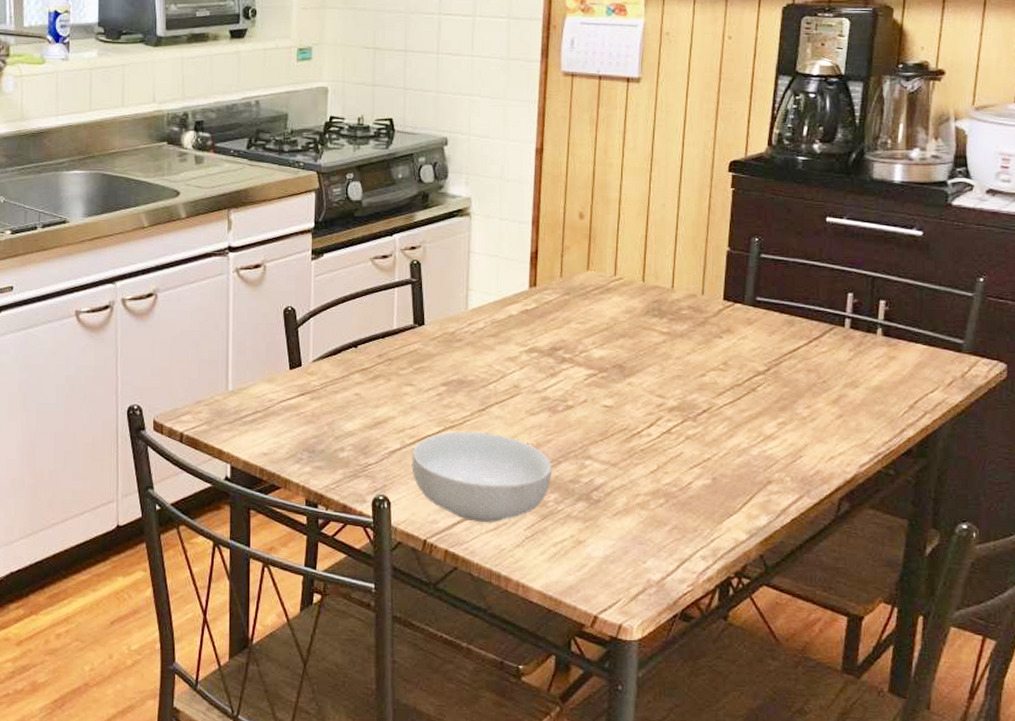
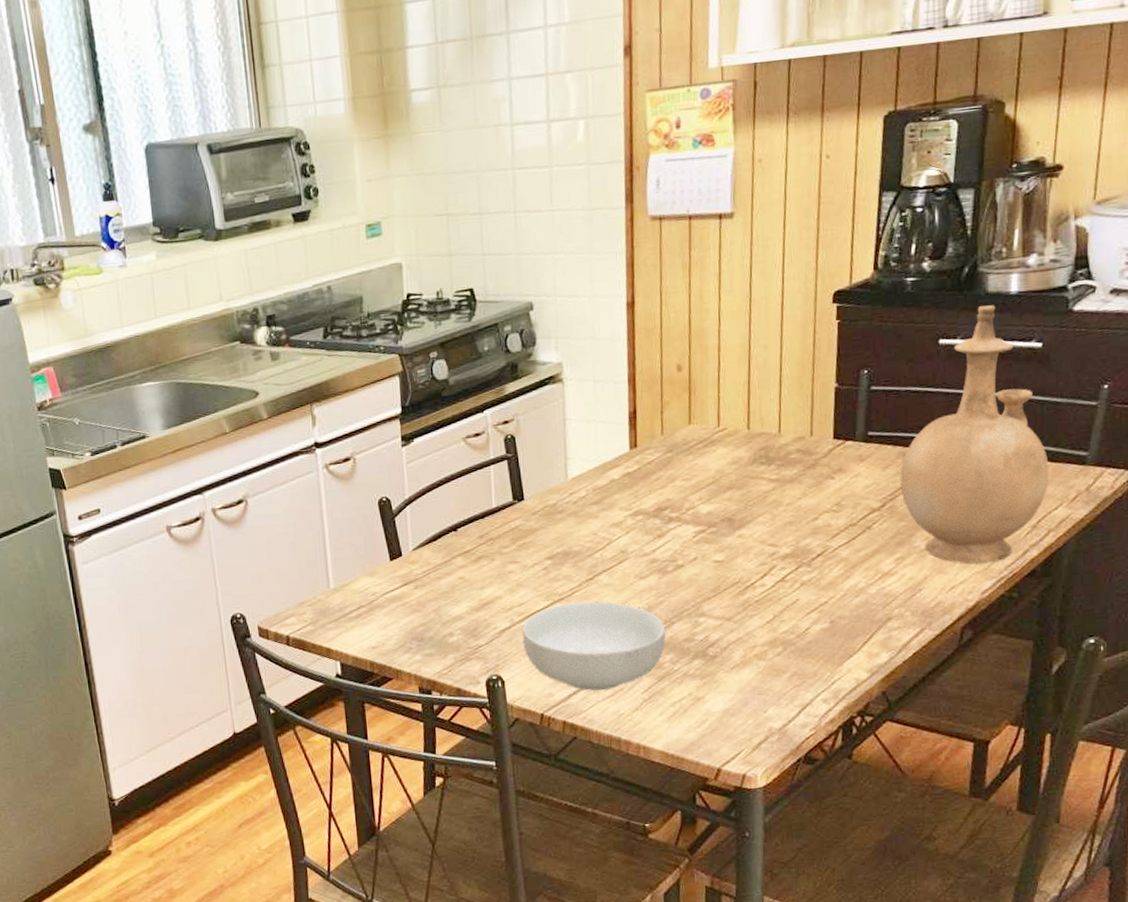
vase: none [785,191,927,438] -> present [899,305,1050,564]

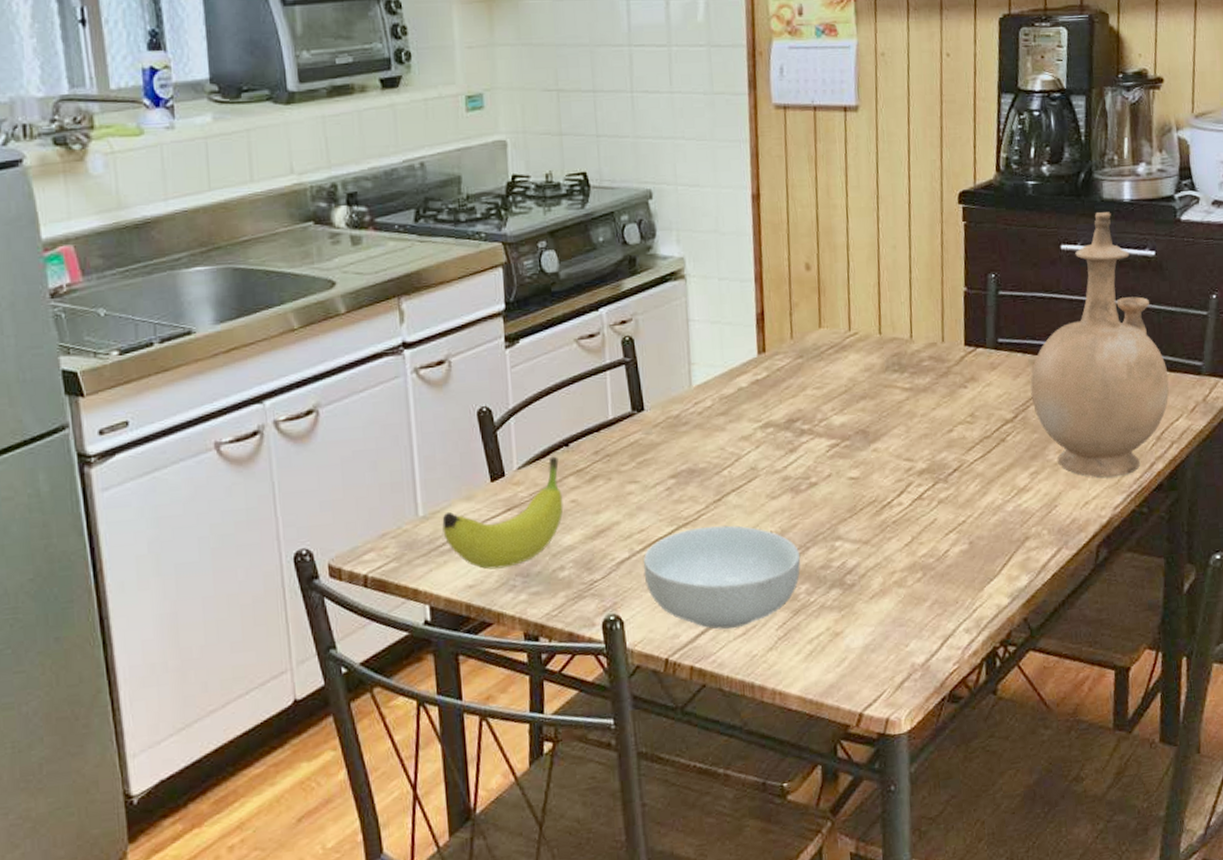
fruit: none [349,539,453,634] -> present [442,456,564,570]

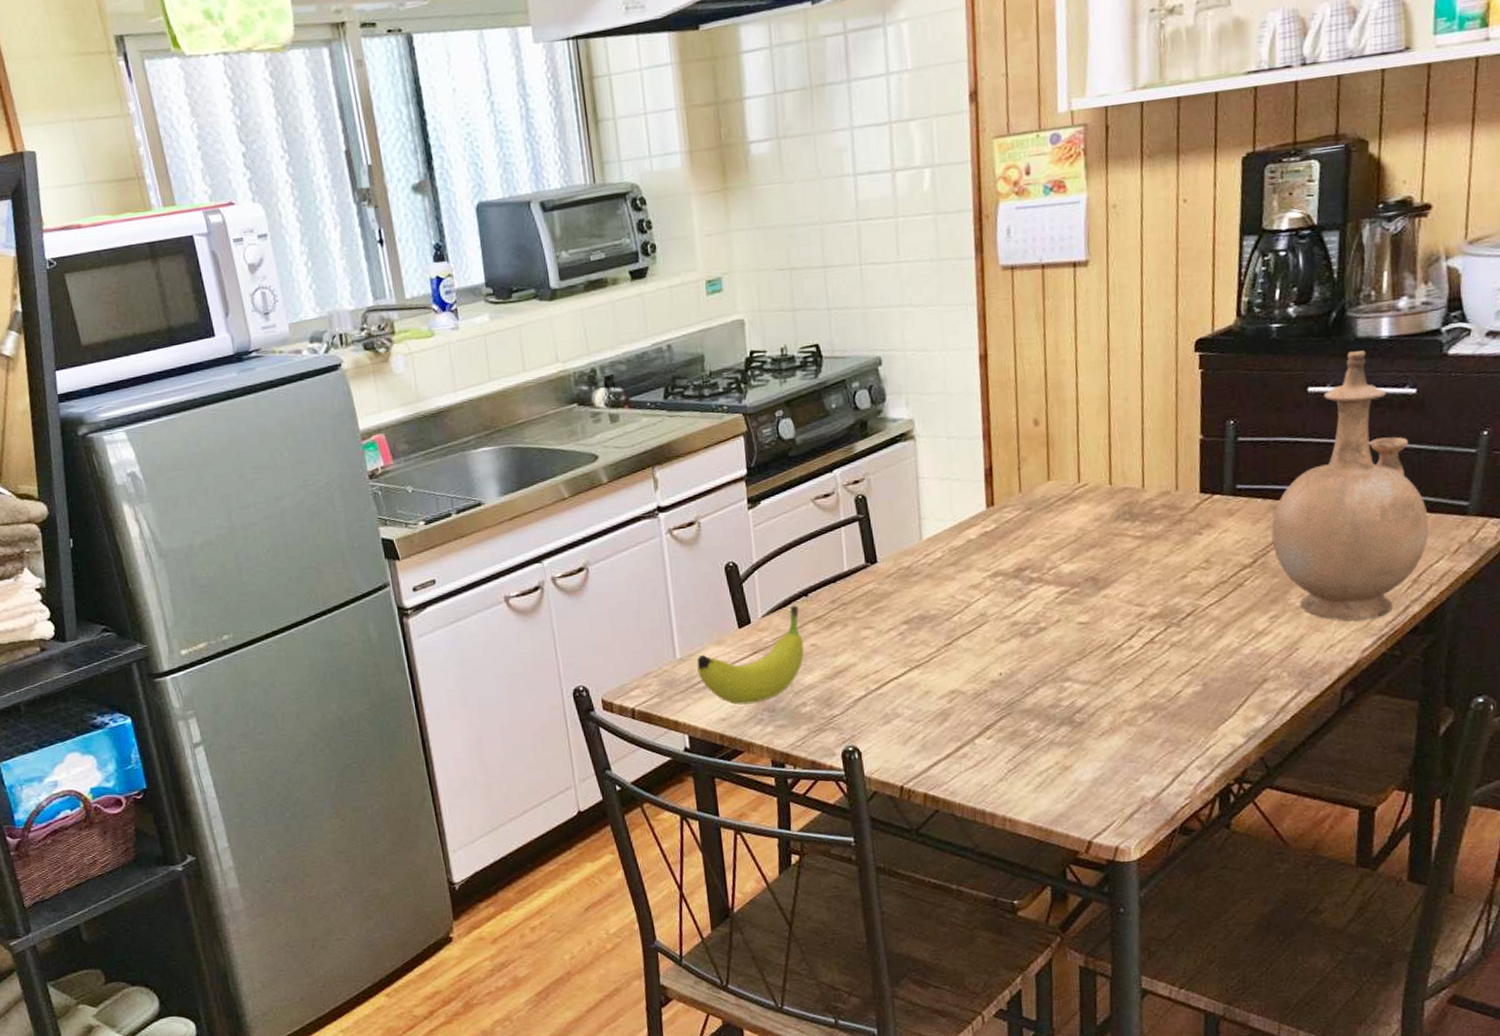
cereal bowl: present [643,525,801,630] -> none [878,667,1030,761]

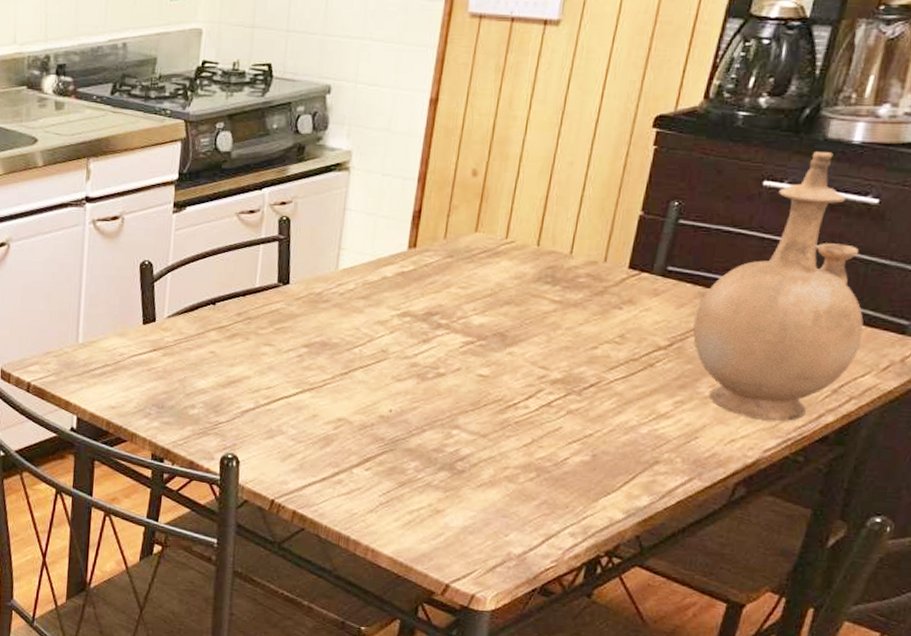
fruit: present [697,605,804,705] -> none [96,311,205,398]

